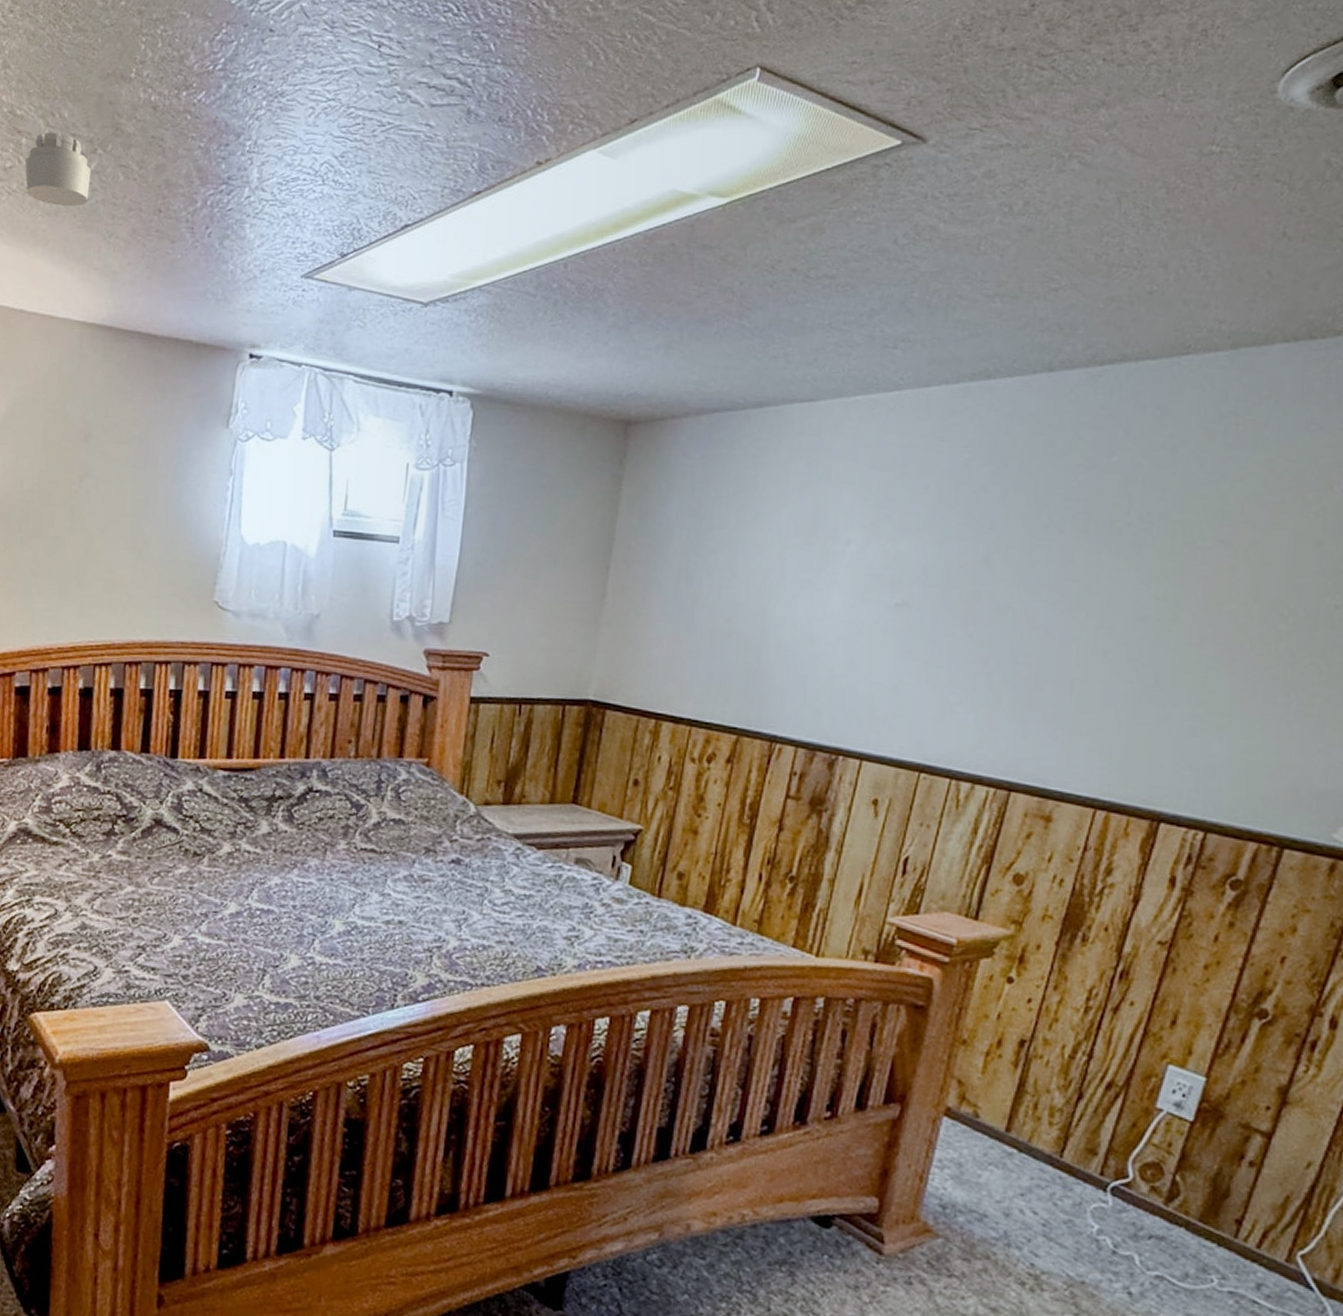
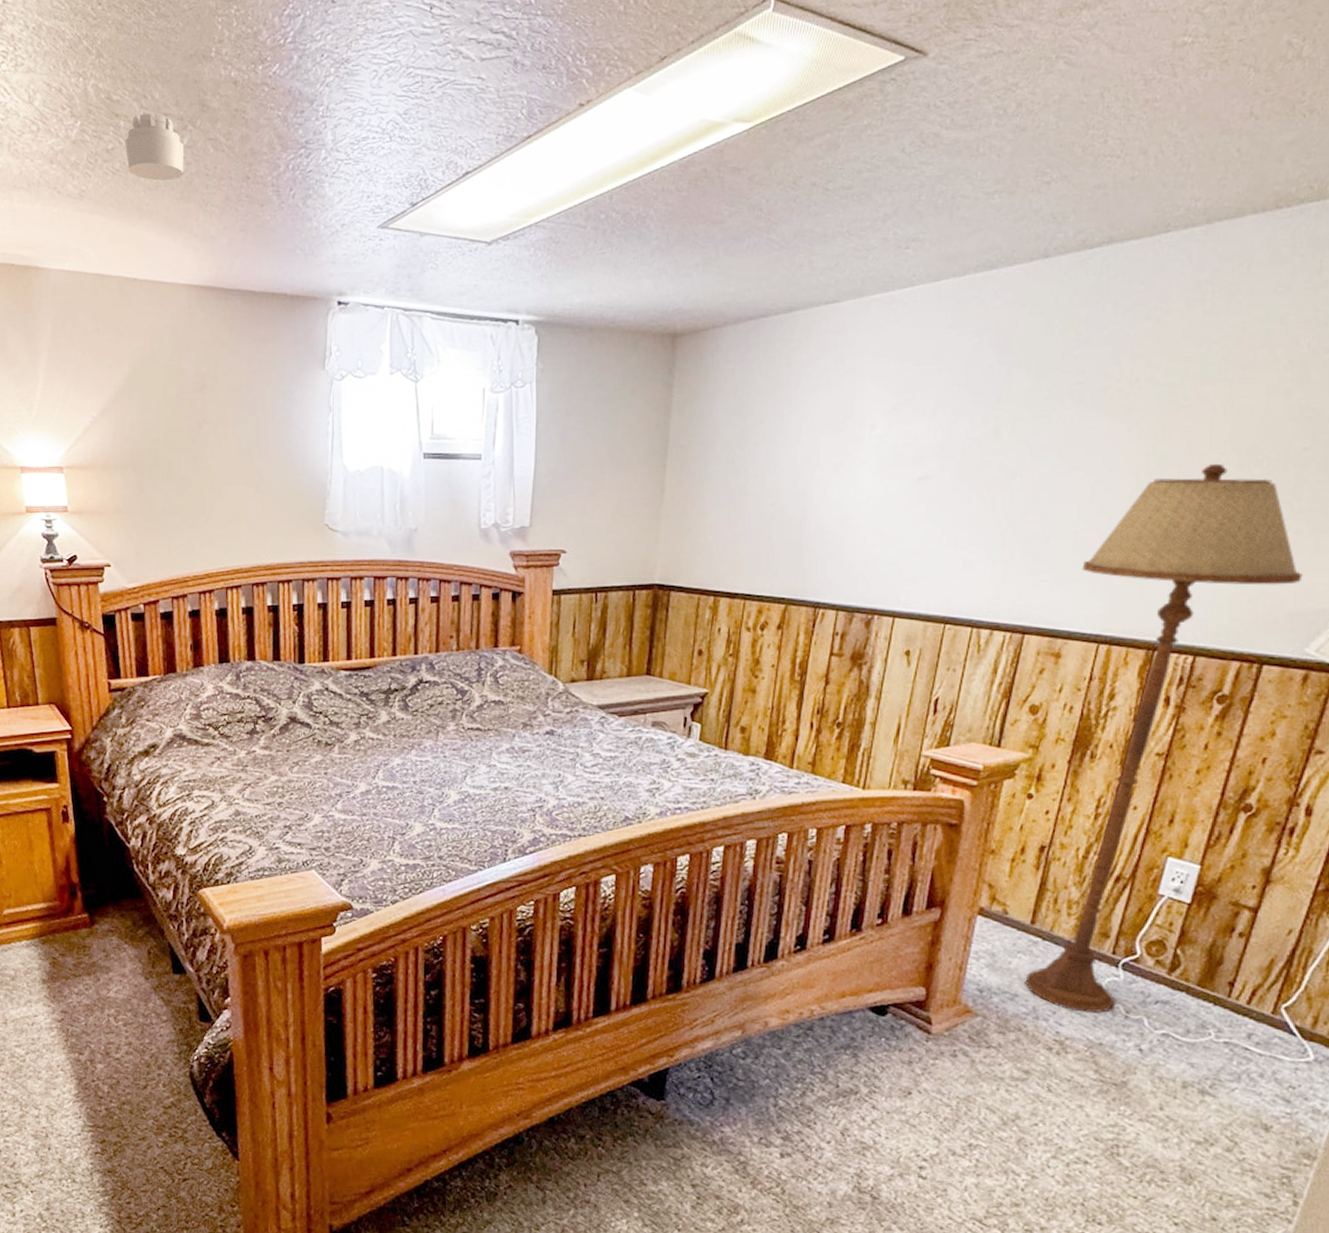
floor lamp: none [996,614,1332,1245] -> present [1025,463,1303,1014]

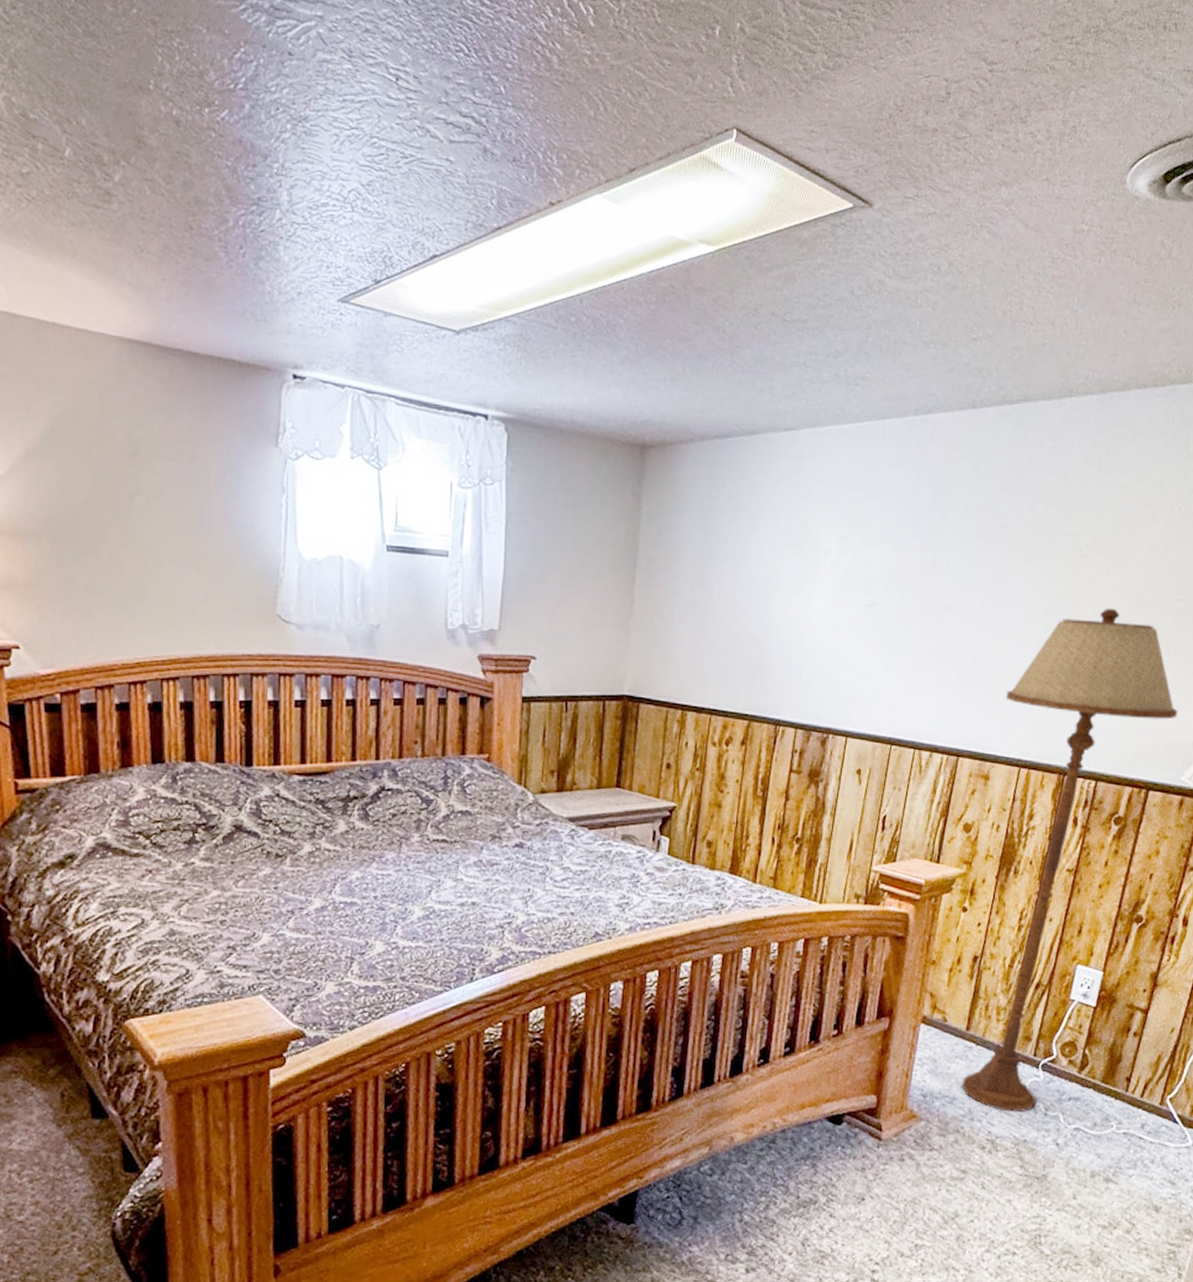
smoke detector: present [125,114,184,181] -> none [44,140,116,219]

